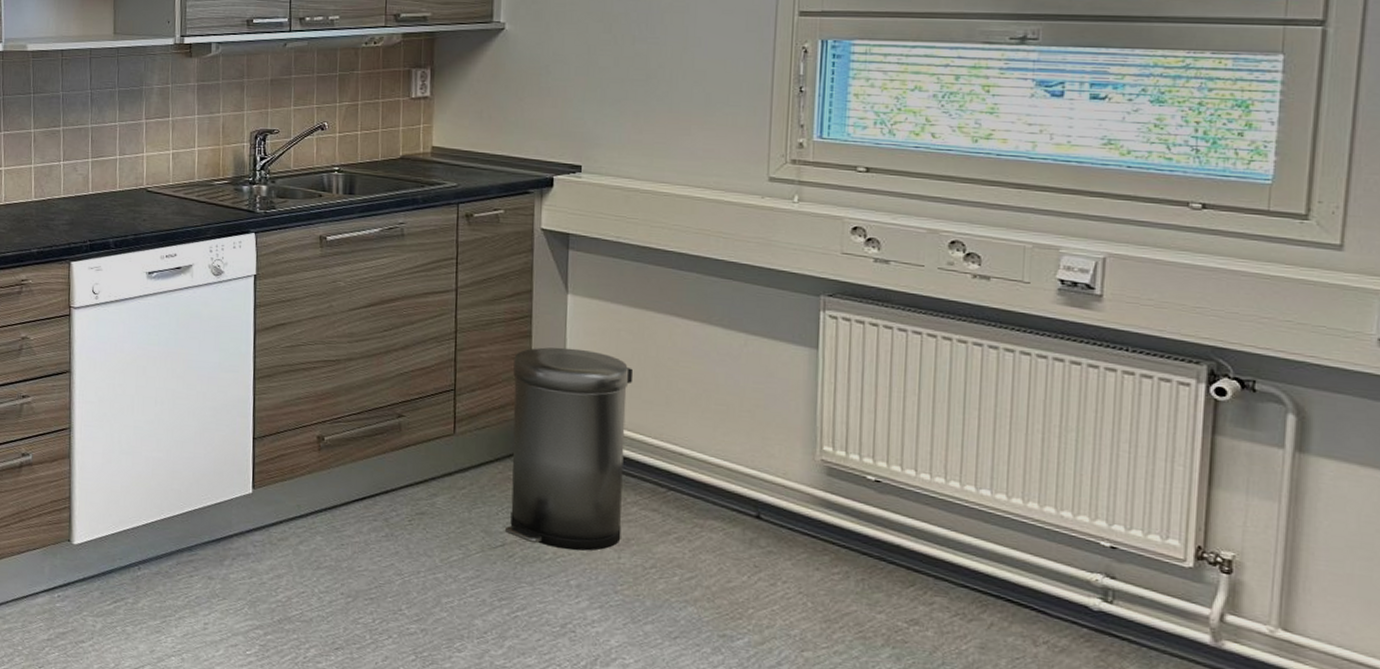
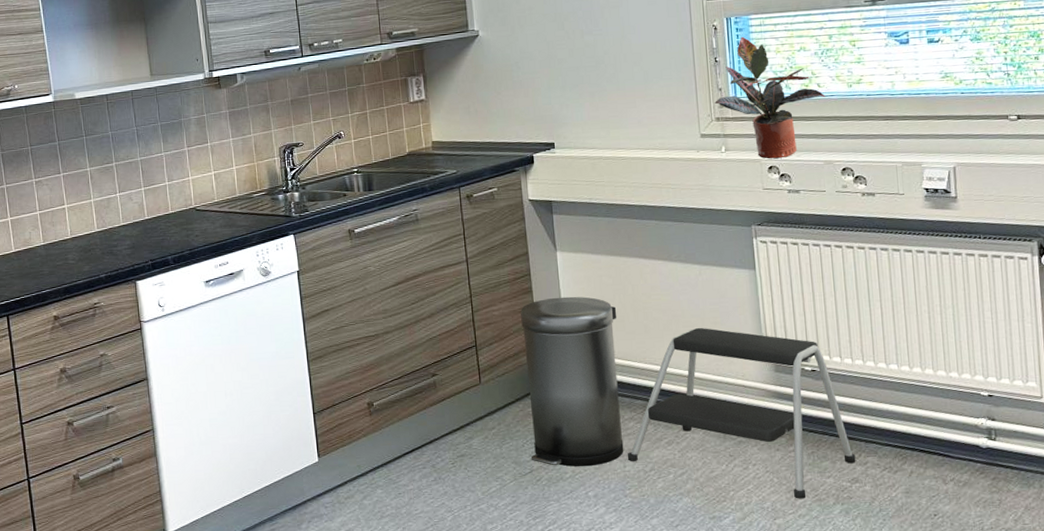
step stool: none [624,408,919,633] -> present [627,327,856,499]
potted plant: none [793,65,940,219] -> present [715,36,825,159]

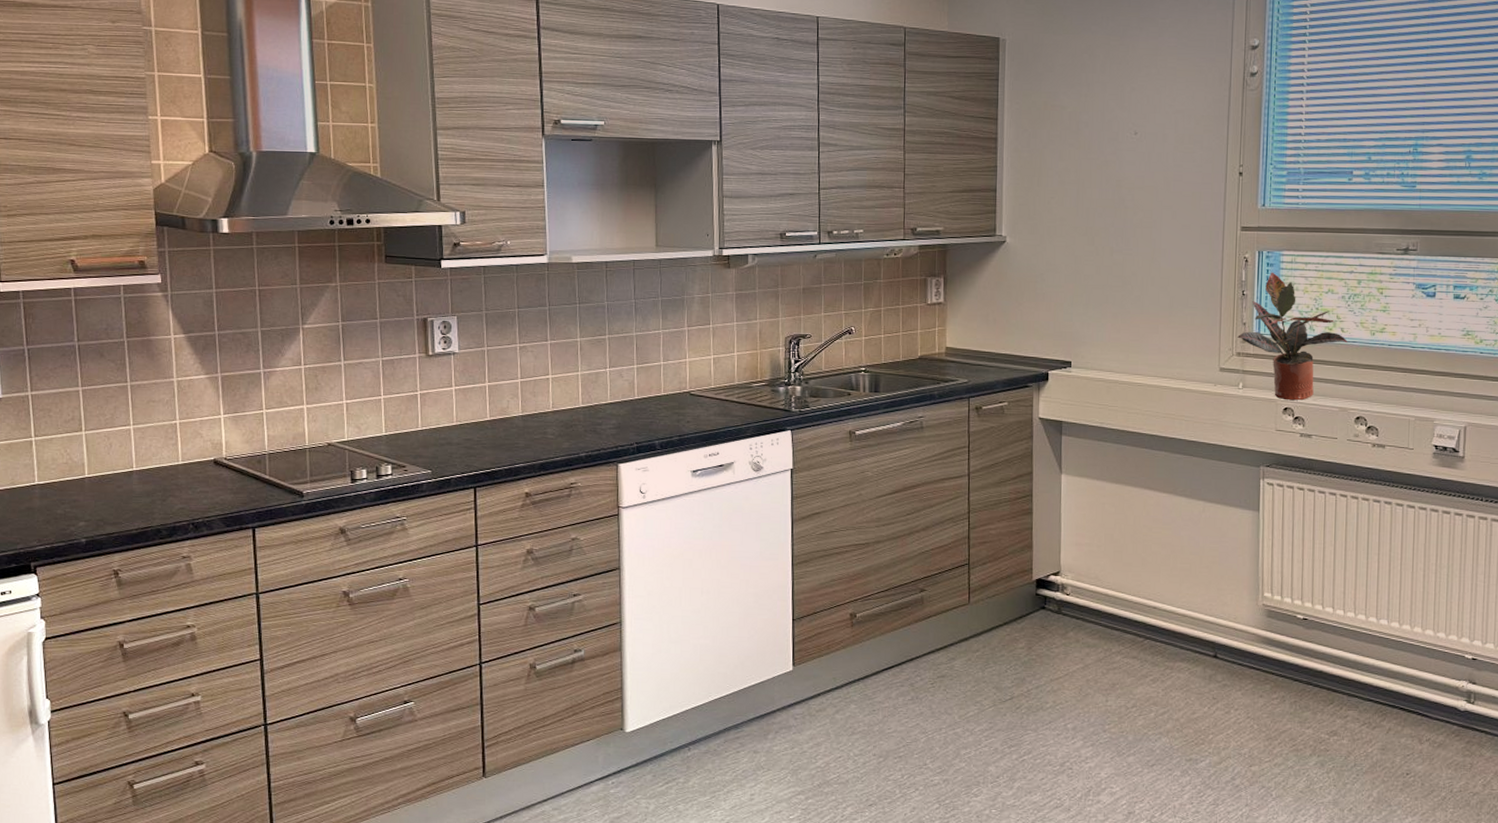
pedal bin: present [520,296,624,467] -> none [1012,521,1115,697]
step stool: present [627,327,856,499] -> none [1110,565,1337,748]

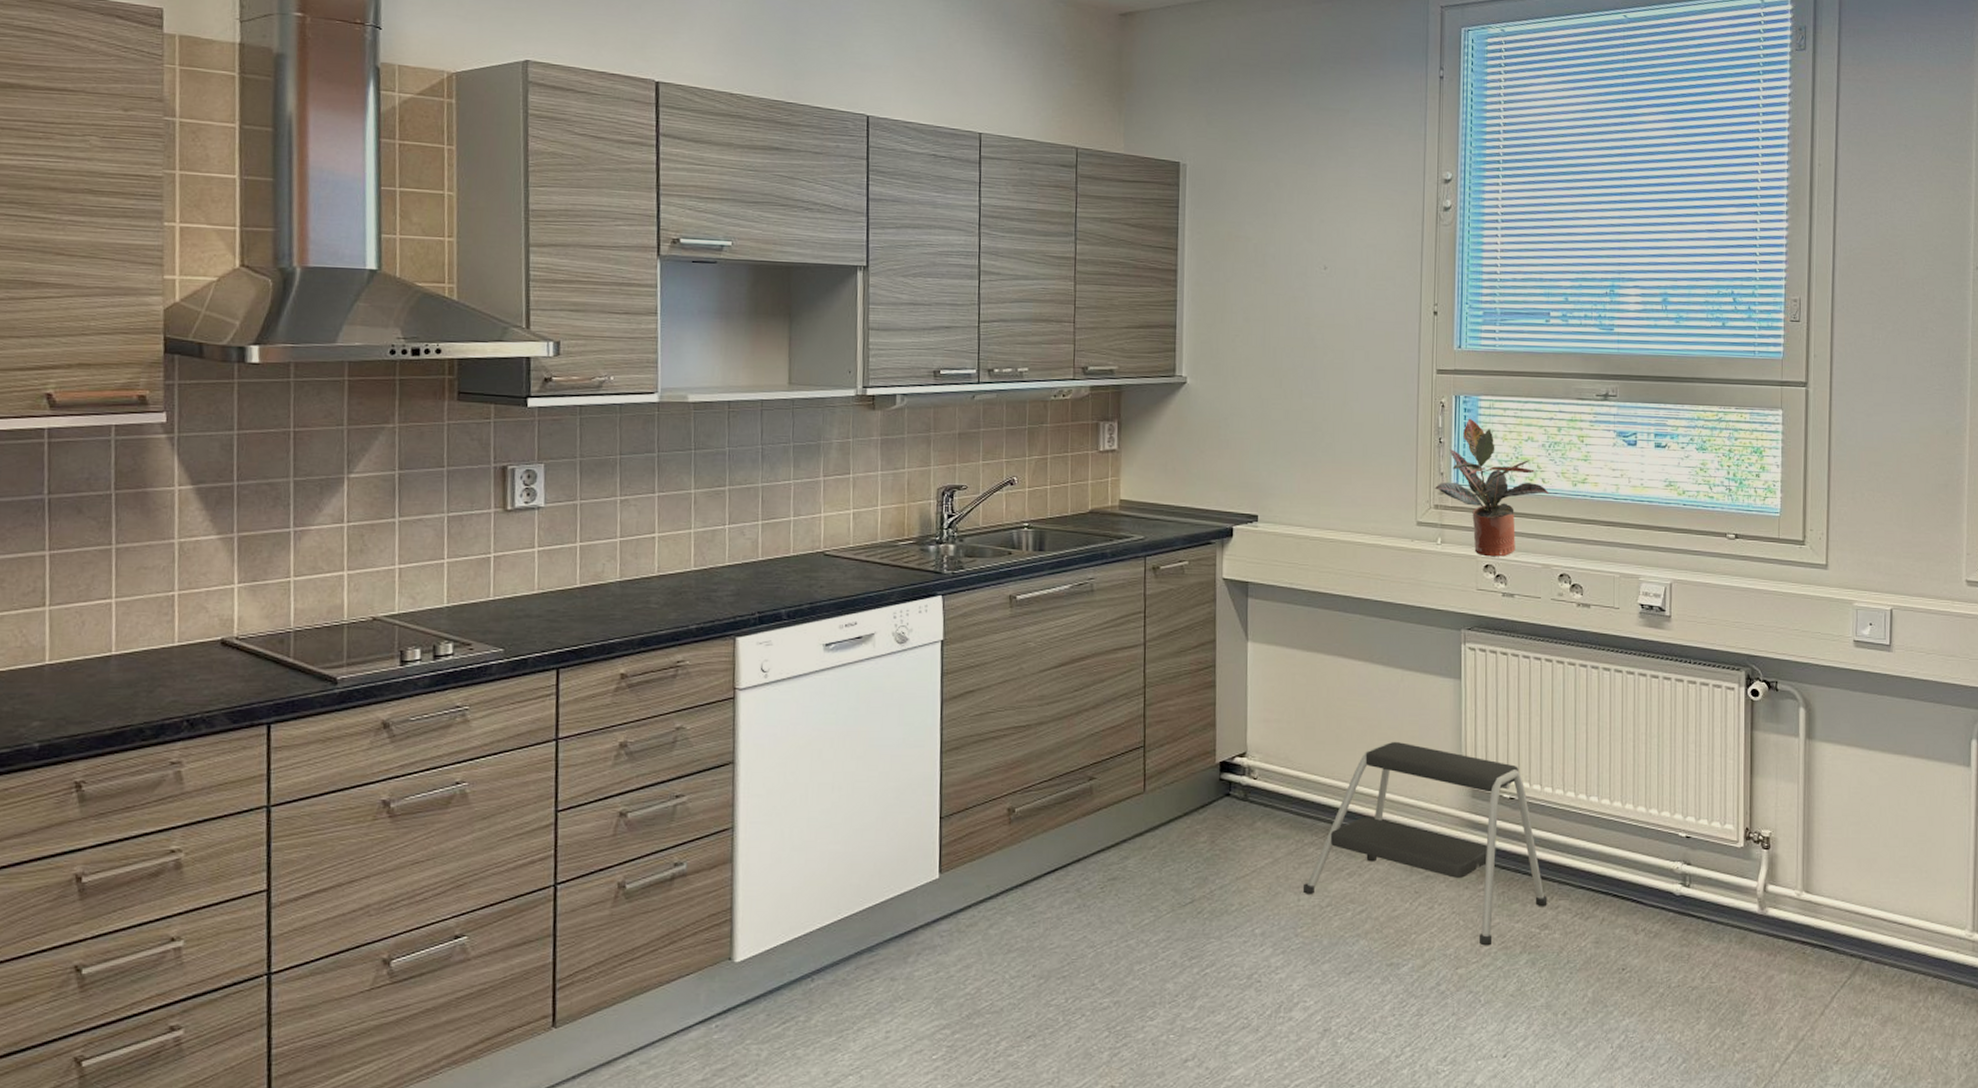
step stool: none [1110,565,1337,748] -> present [1302,741,1547,946]

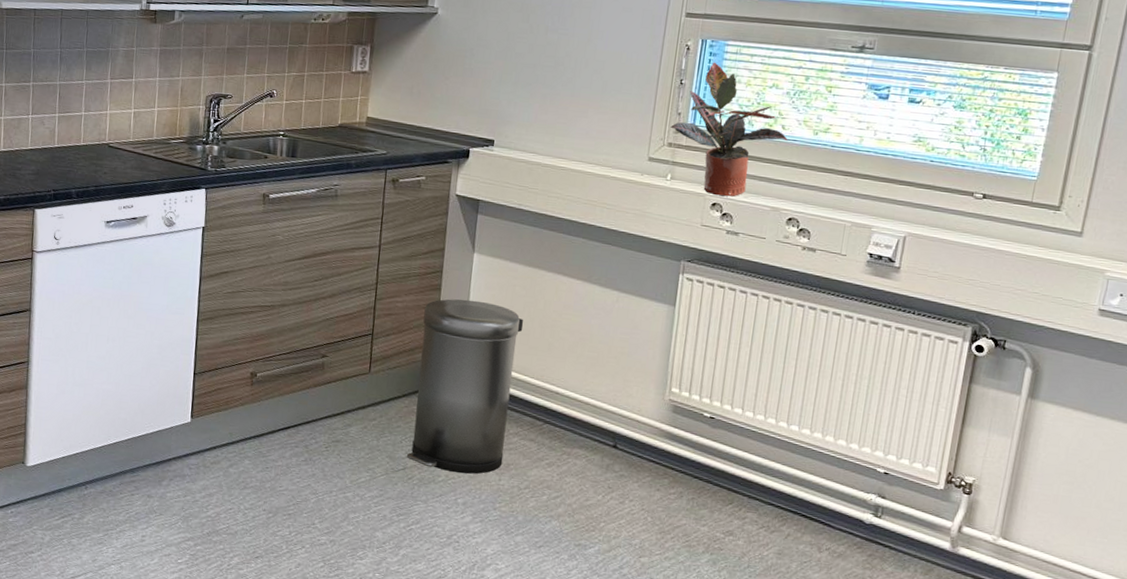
pedal bin: none [1193,695,1307,897] -> present [406,299,523,474]
step stool: present [1302,741,1547,946] -> none [504,354,736,543]

